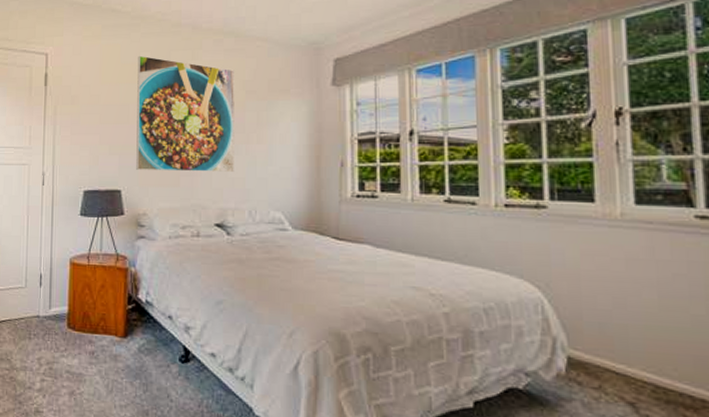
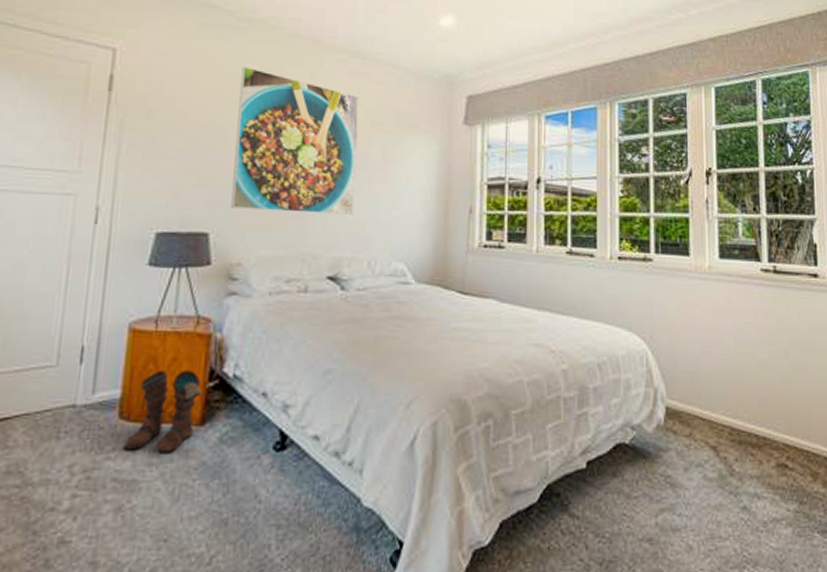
boots: none [71,294,124,357] -> present [122,370,202,454]

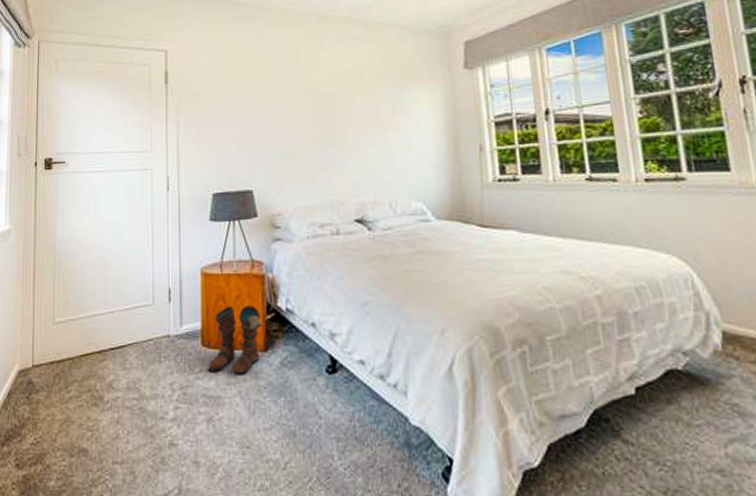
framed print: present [231,66,360,215] -> none [263,47,371,168]

